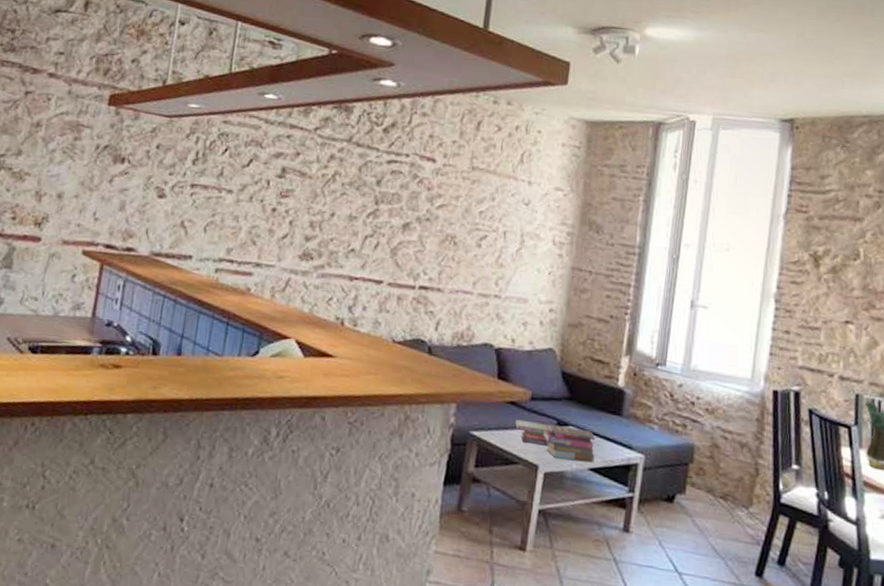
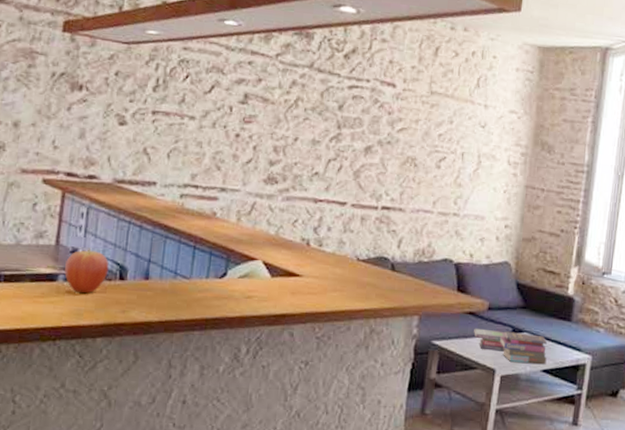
fruit: none [99,321,143,367] -> present [64,248,109,293]

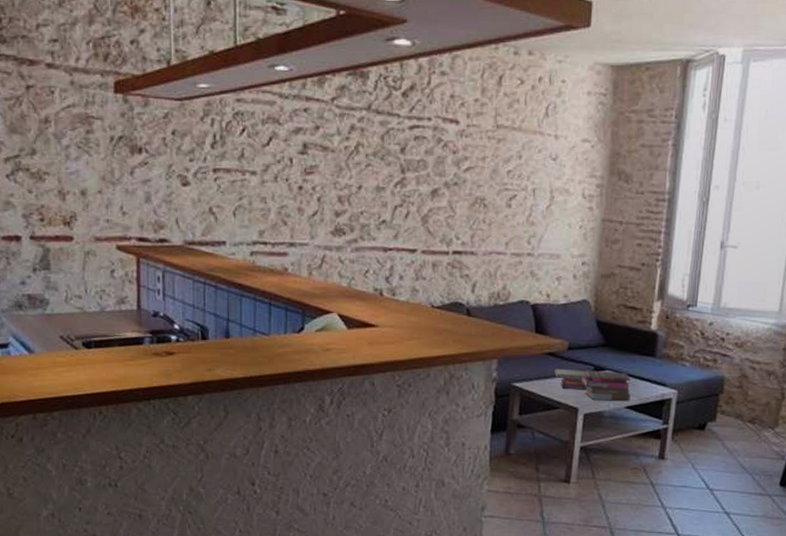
fruit: present [64,248,109,293] -> none [149,310,191,354]

